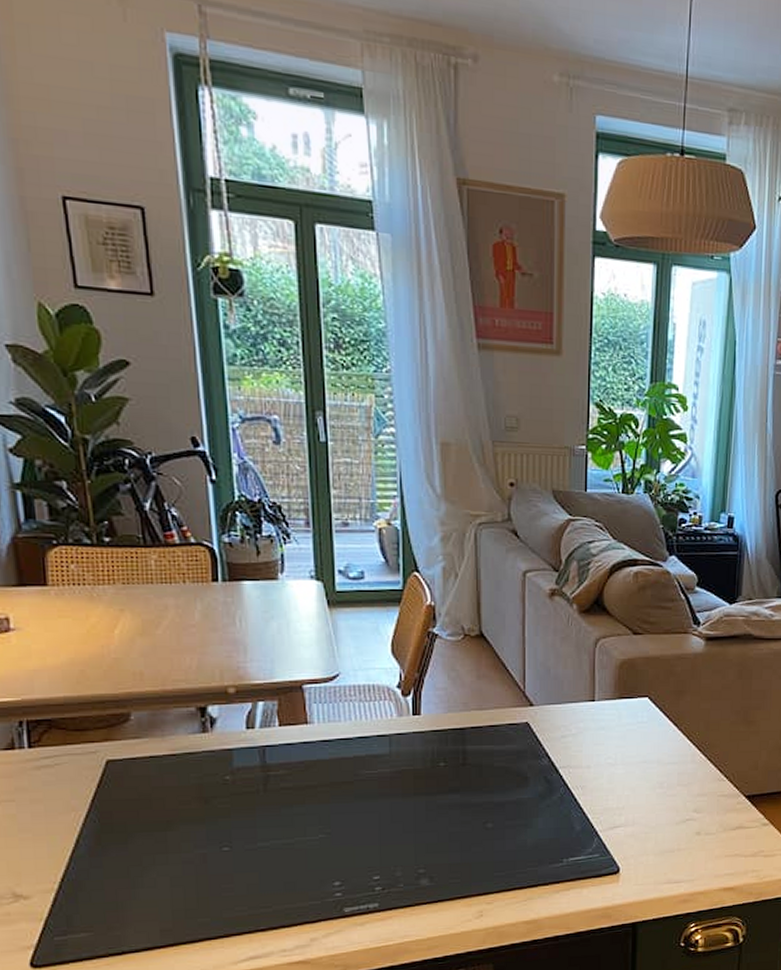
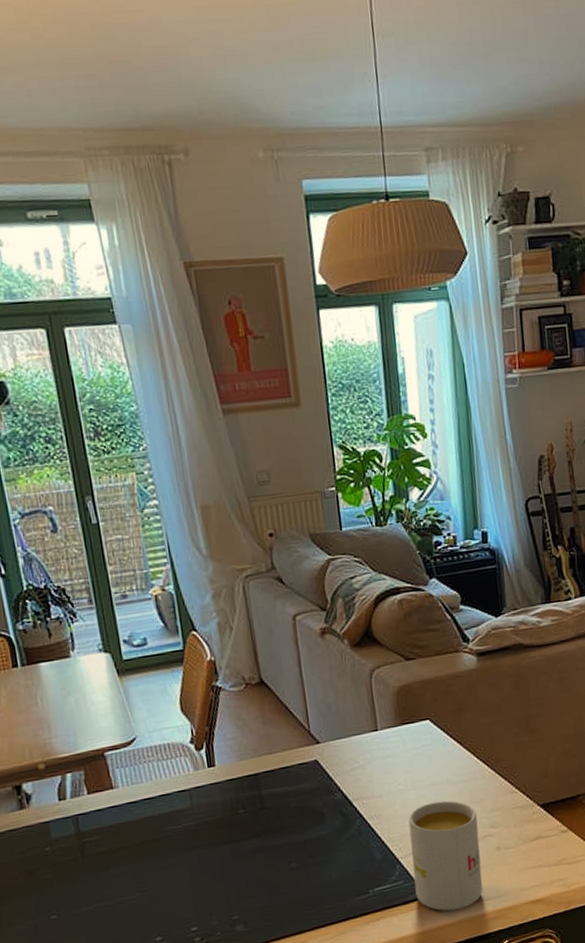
mug: none [610,780,682,889] -> present [408,800,483,911]

